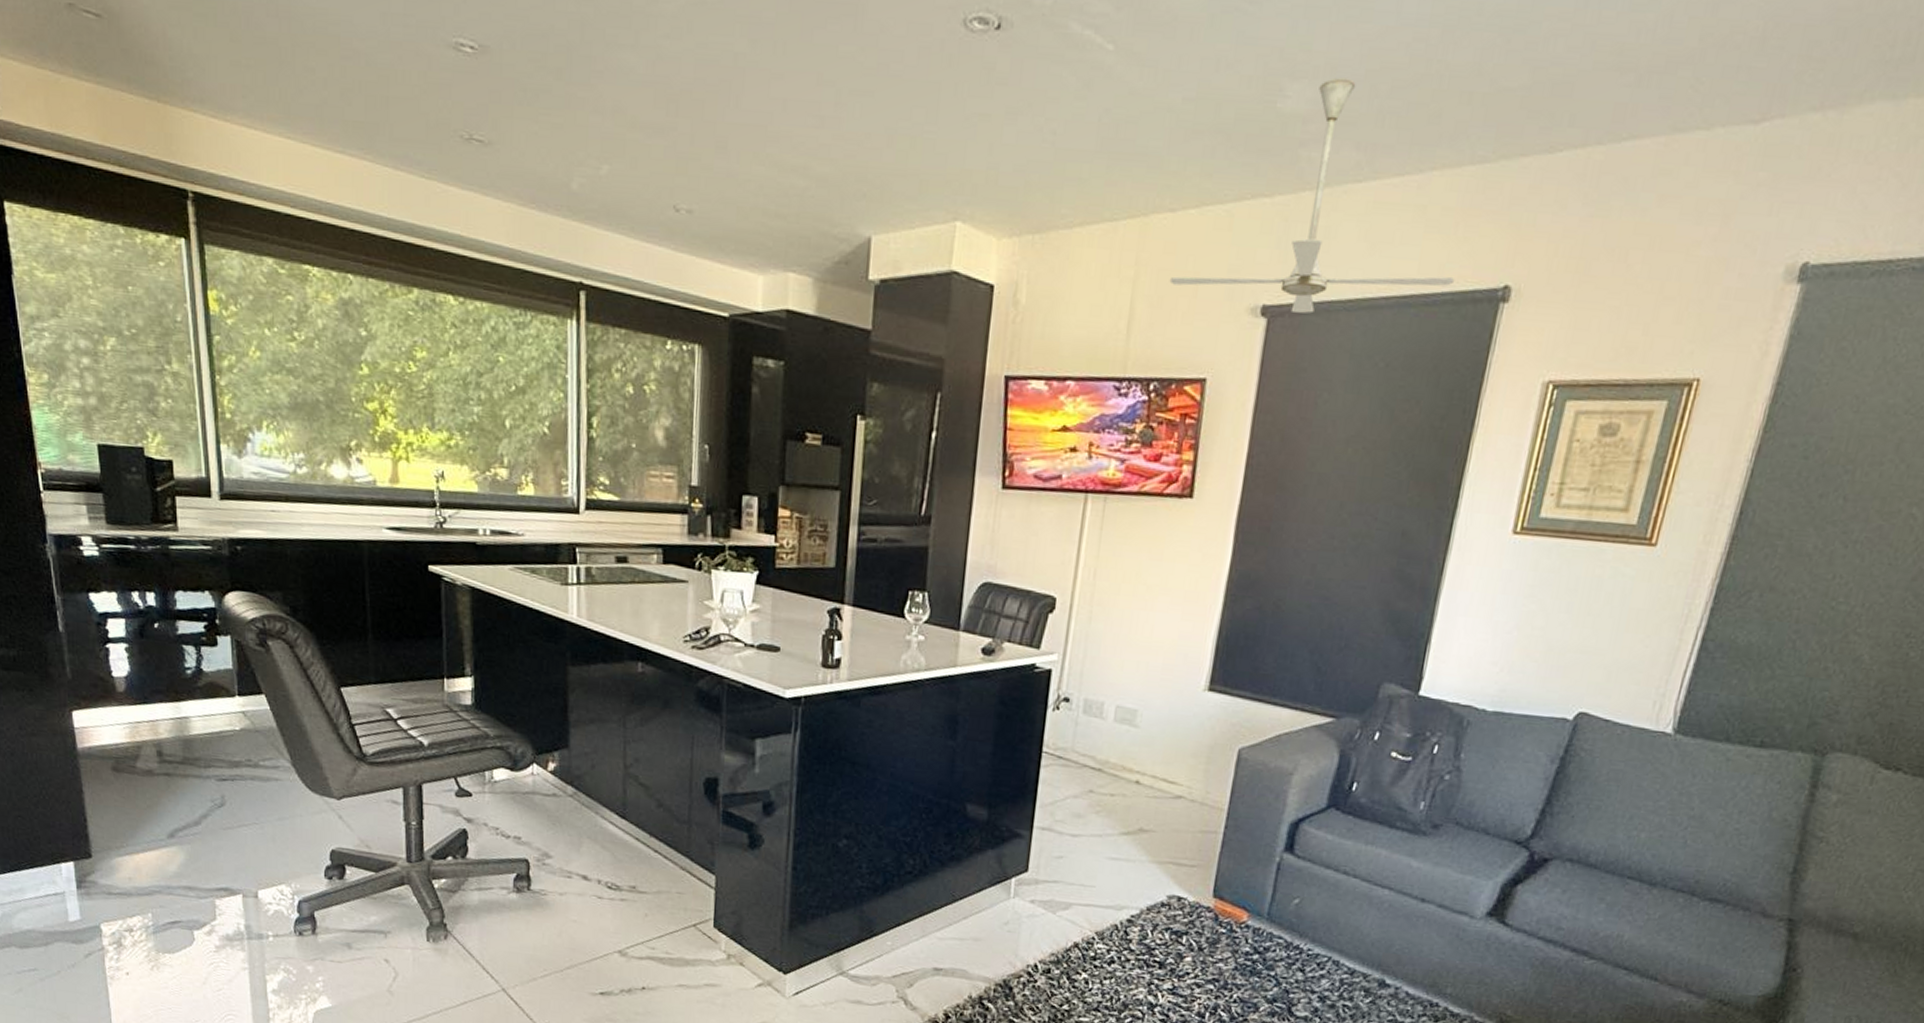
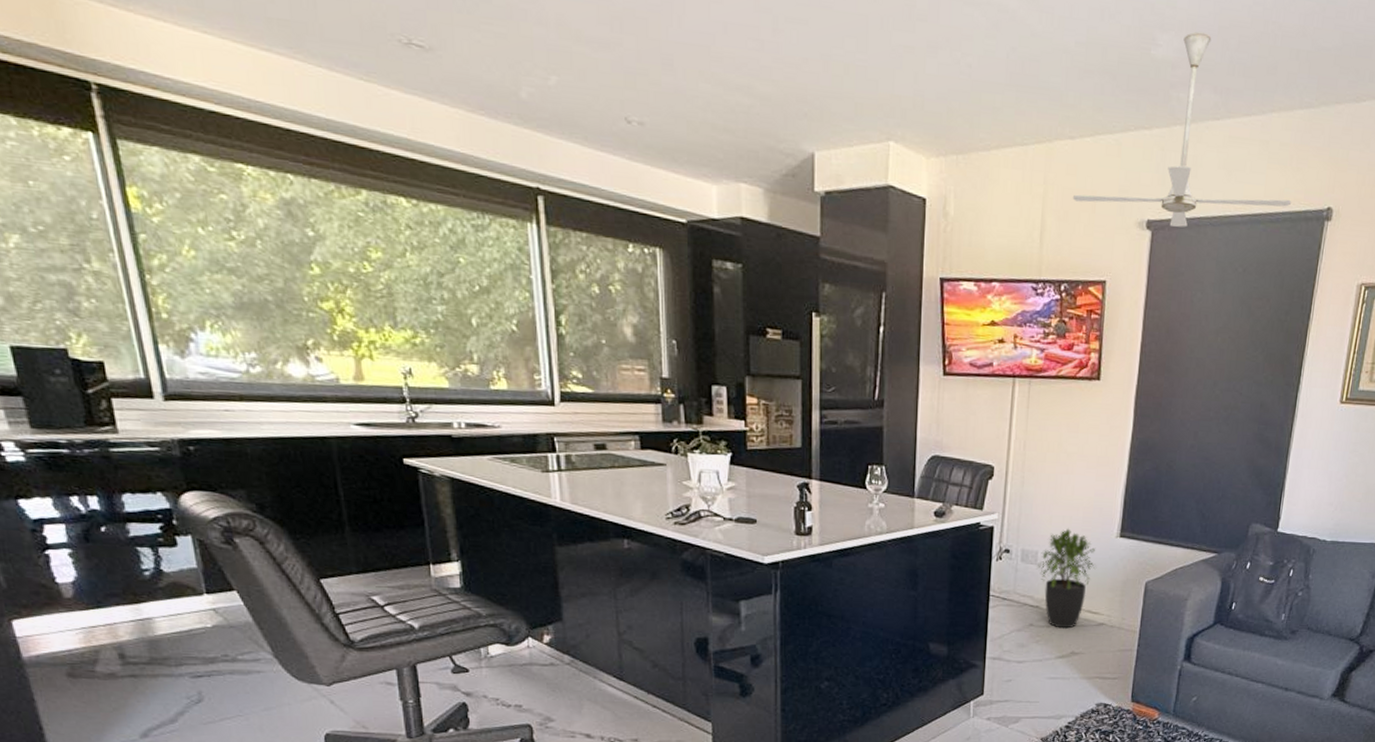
potted plant: none [1103,676,1177,799] -> present [1037,528,1096,629]

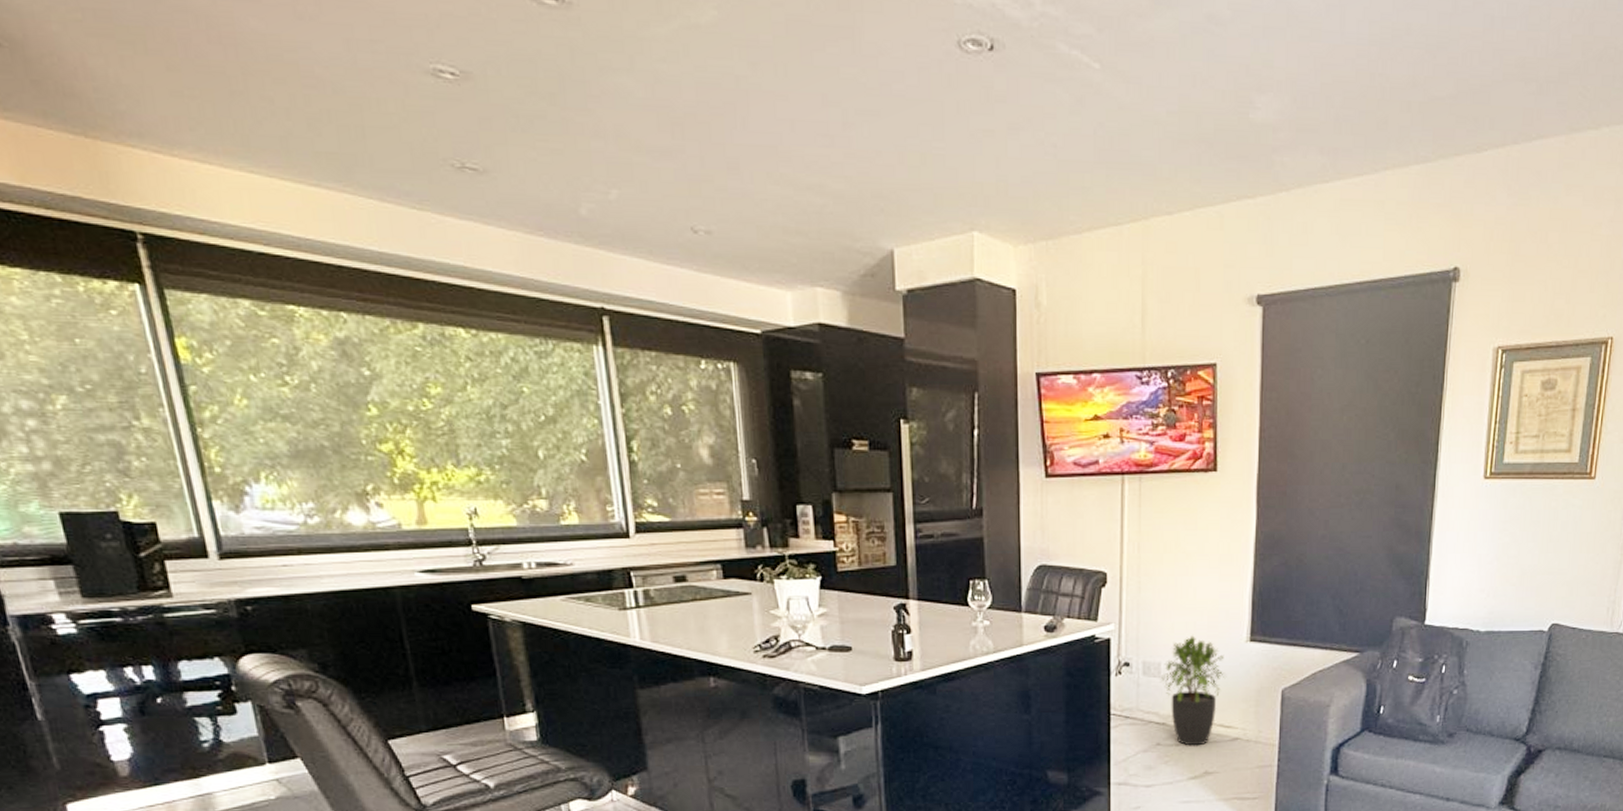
ceiling fan: present [1072,31,1292,228] -> none [1174,90,1414,300]

